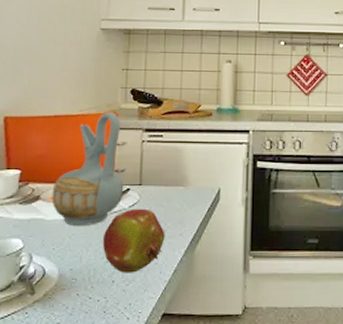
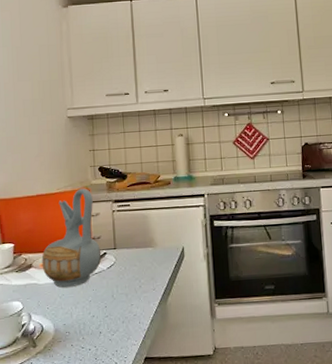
fruit: present [102,208,165,273] -> none [87,269,141,325]

